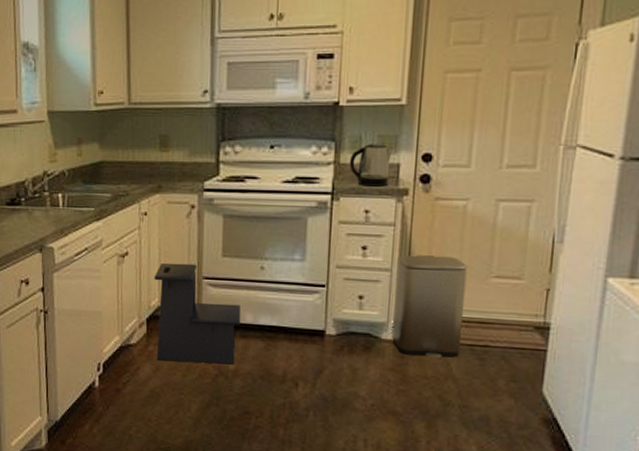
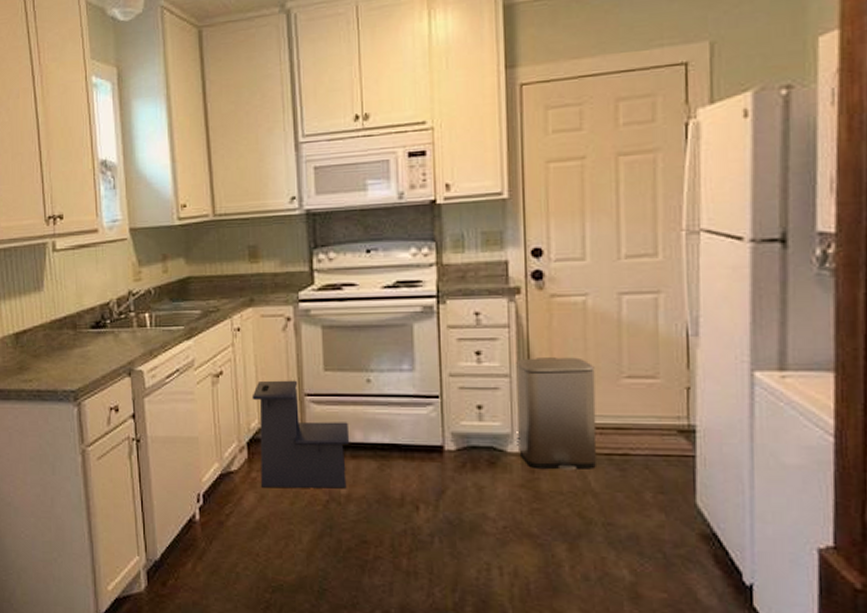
kettle: present [349,143,393,187] -> none [453,240,499,287]

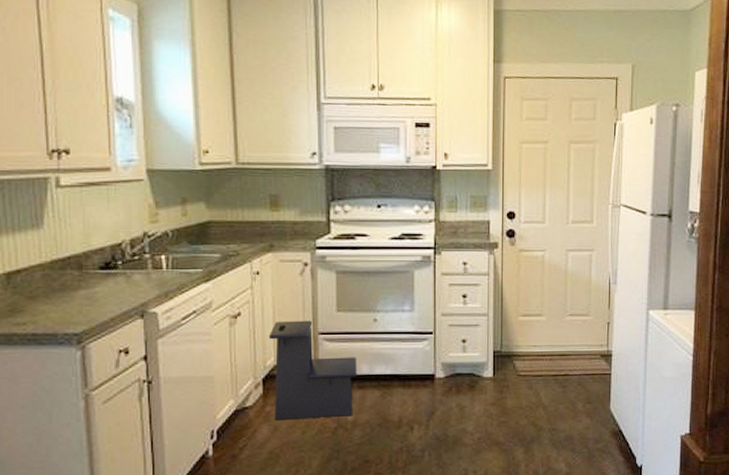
pedal bin: present [516,357,597,471] -> none [492,300,548,390]

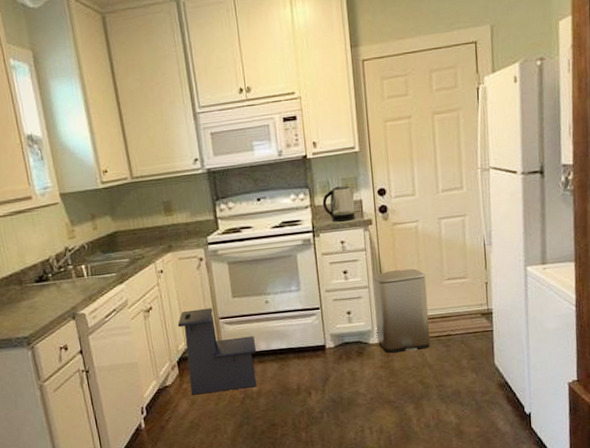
kettle: none [448,202,483,241] -> present [322,185,356,222]
pedal bin: none [492,300,548,390] -> present [372,268,431,353]

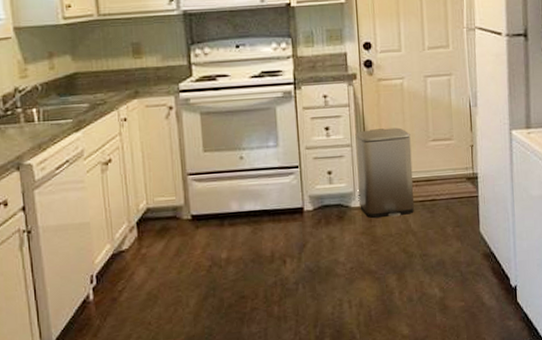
step stool: present [177,308,257,395] -> none [139,162,228,262]
kettle: present [322,185,356,222] -> none [305,36,340,75]

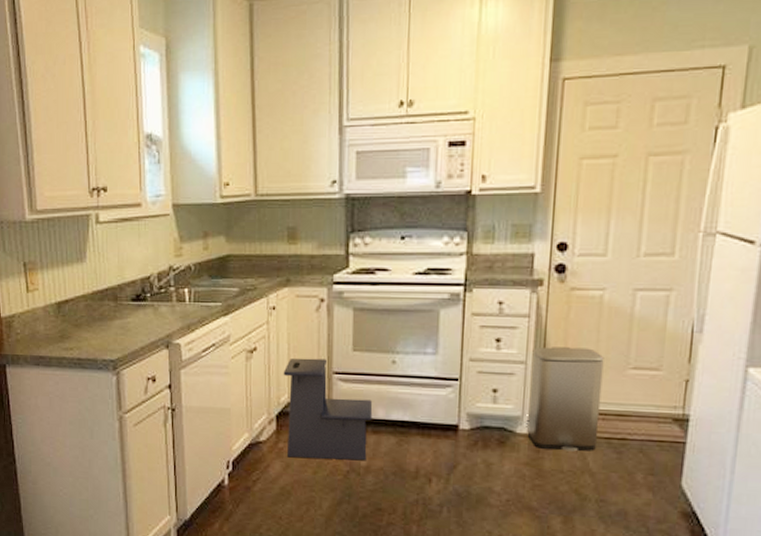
step stool: none [139,162,228,262] -> present [283,358,373,461]

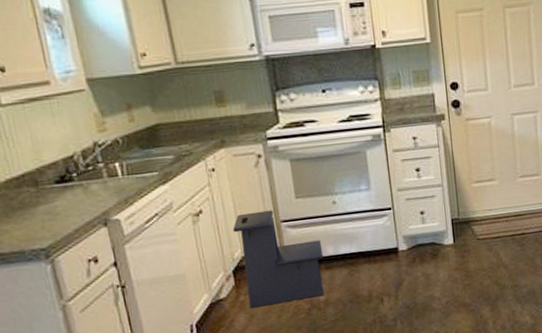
pedal bin: present [527,347,604,452] -> none [446,166,505,254]

